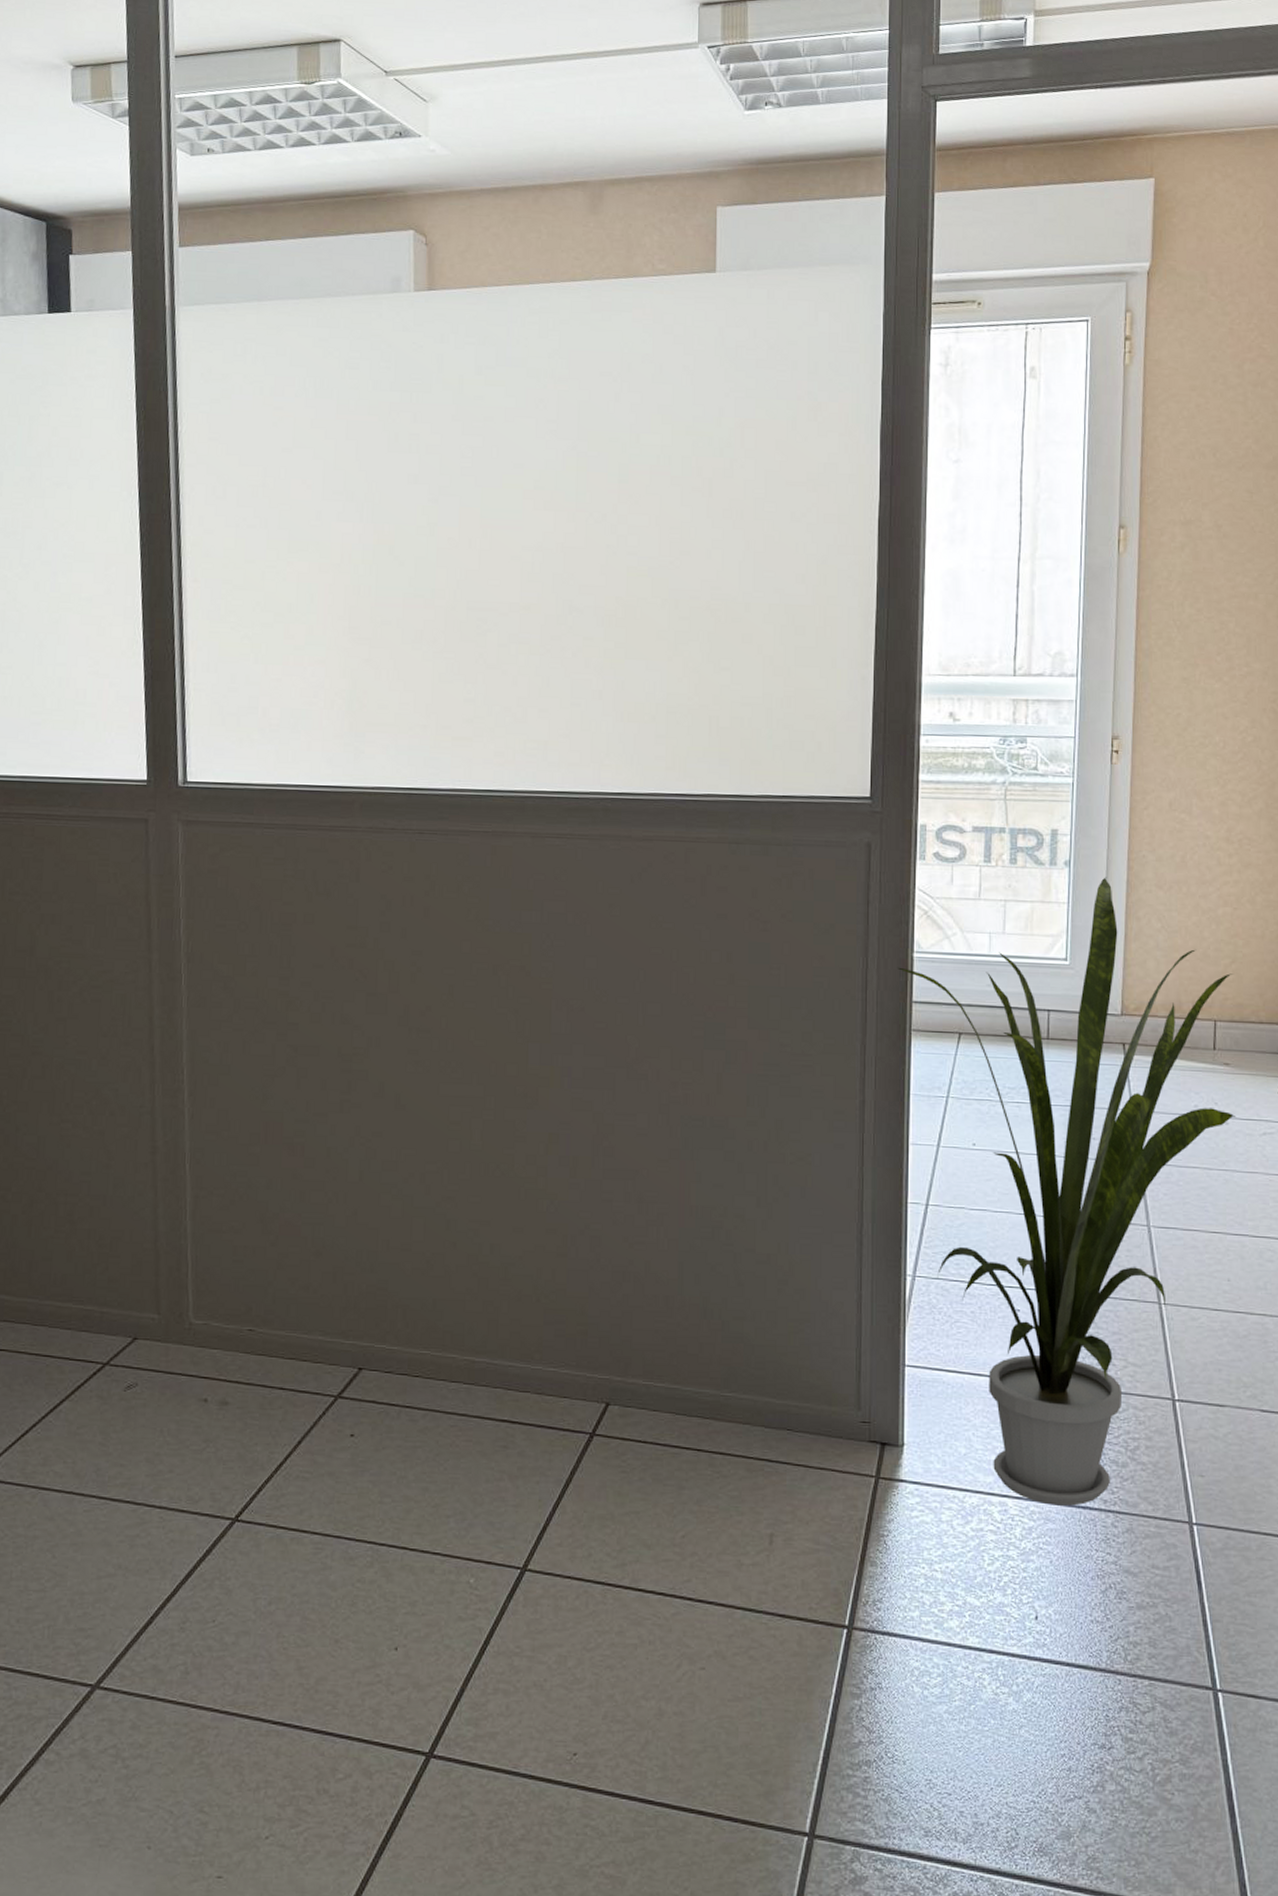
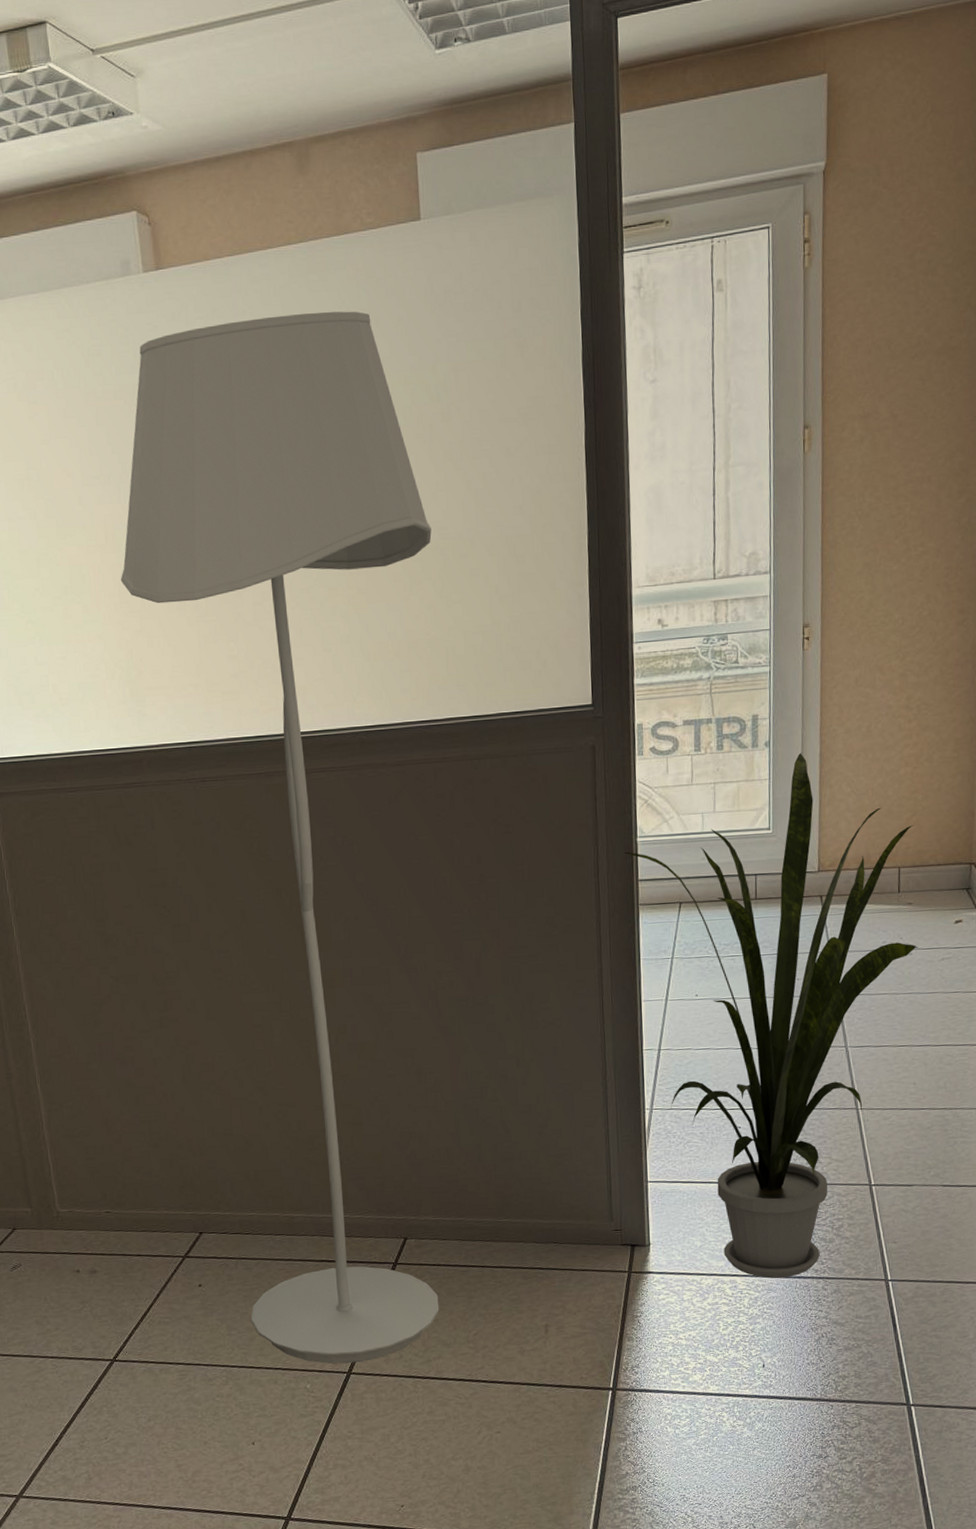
floor lamp: none [352,350,703,1557] -> present [120,311,440,1364]

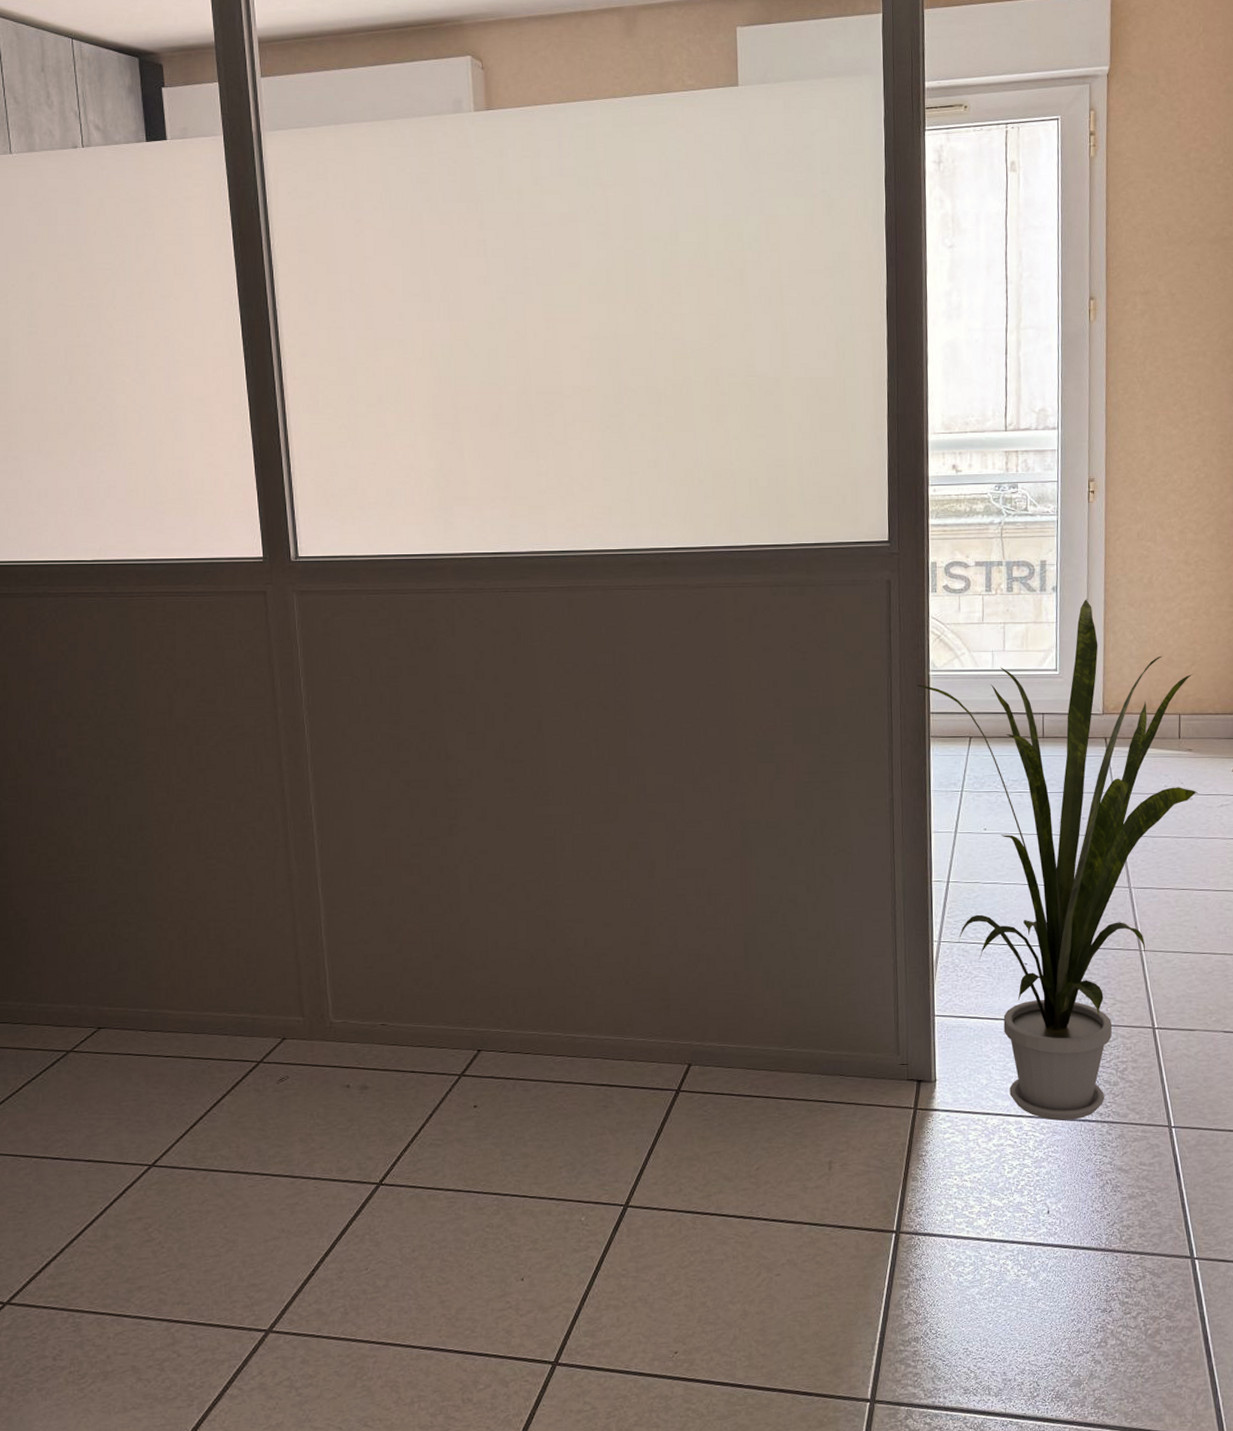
floor lamp: present [120,311,440,1364] -> none [435,160,739,1195]

